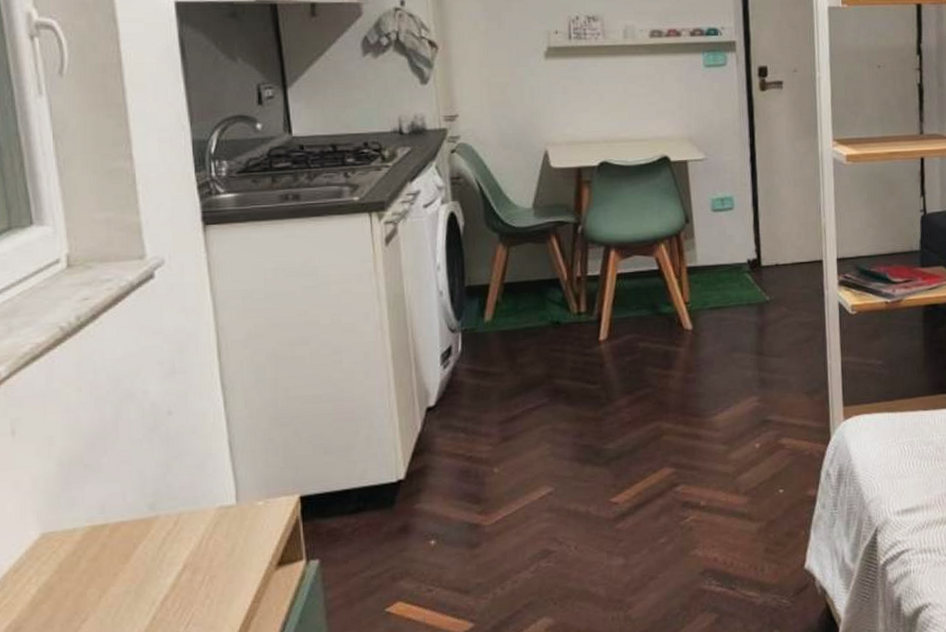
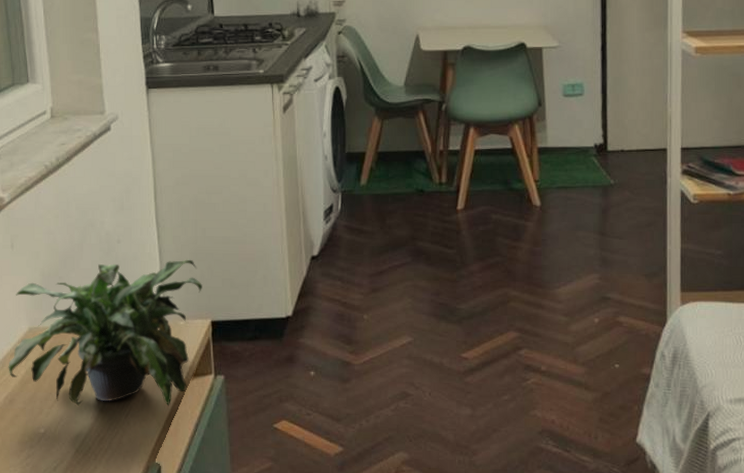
potted plant: none [10,425,287,623] -> present [8,259,202,406]

